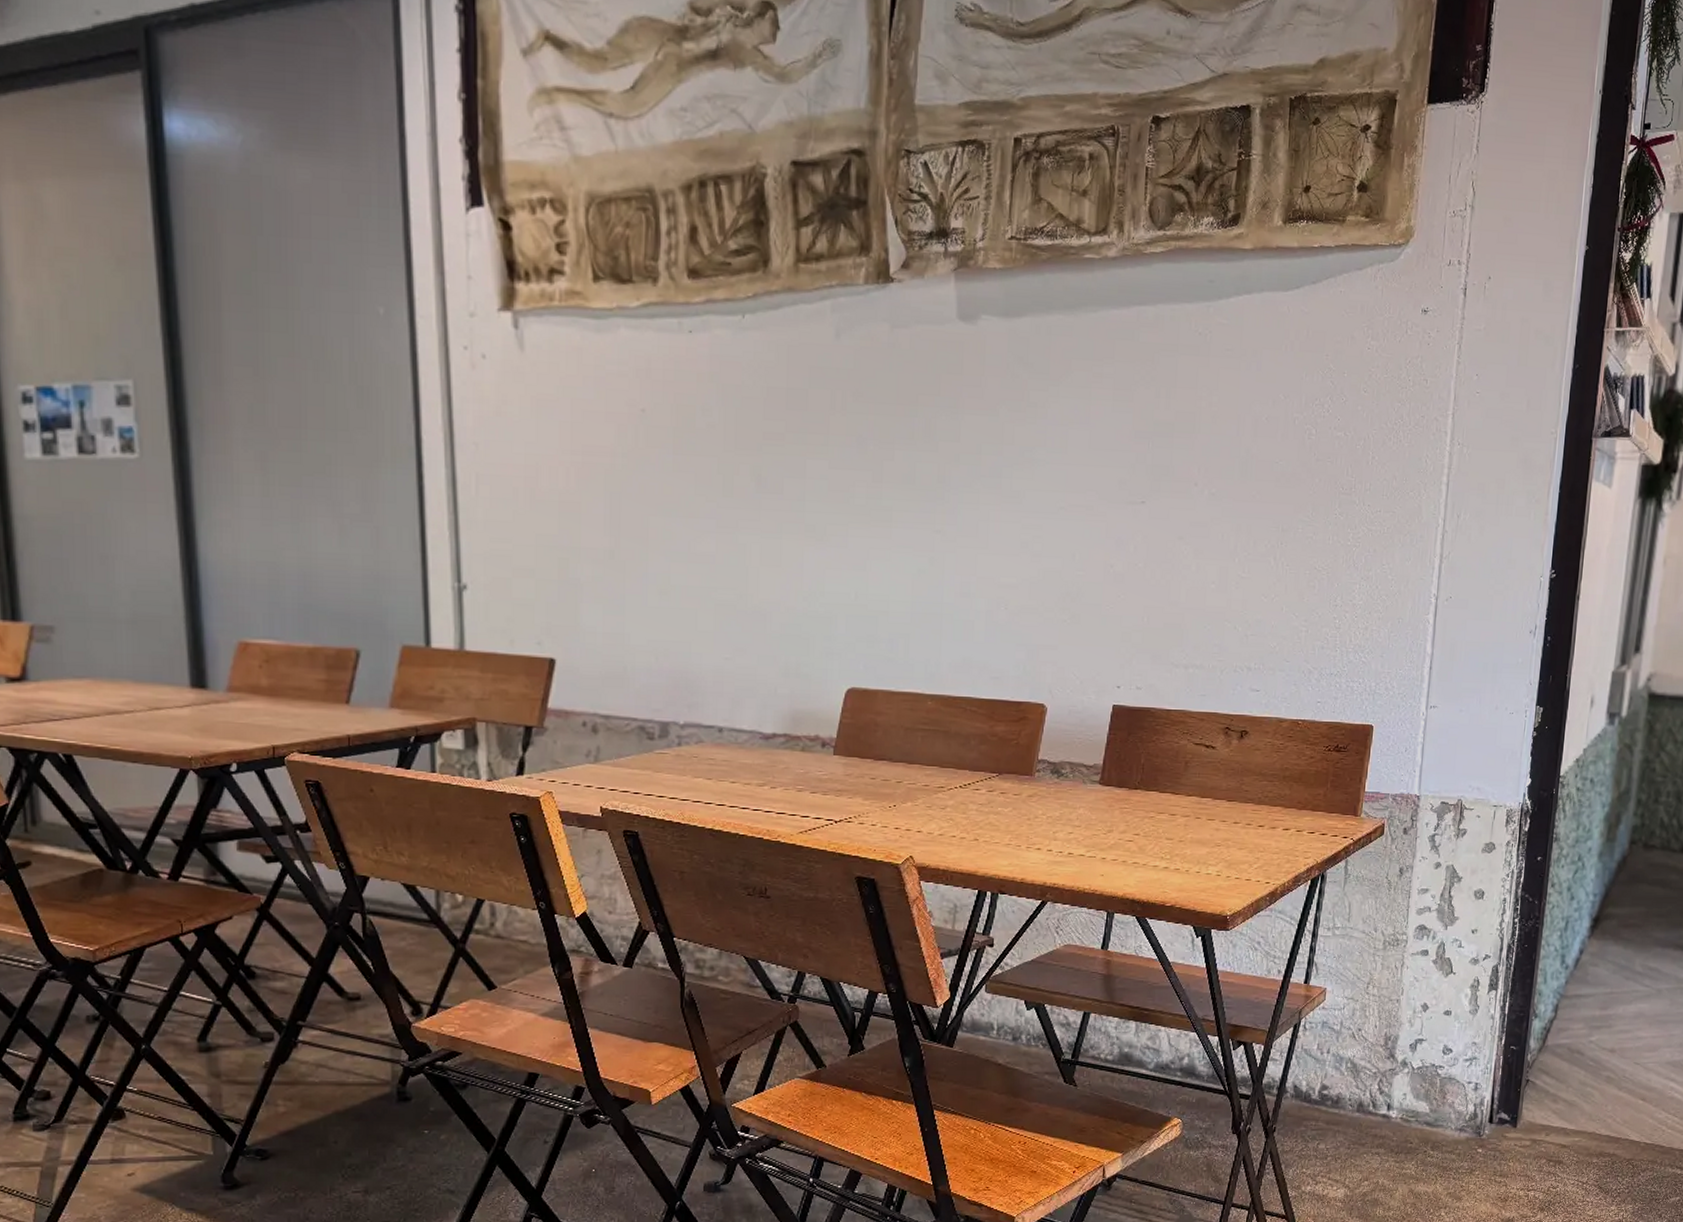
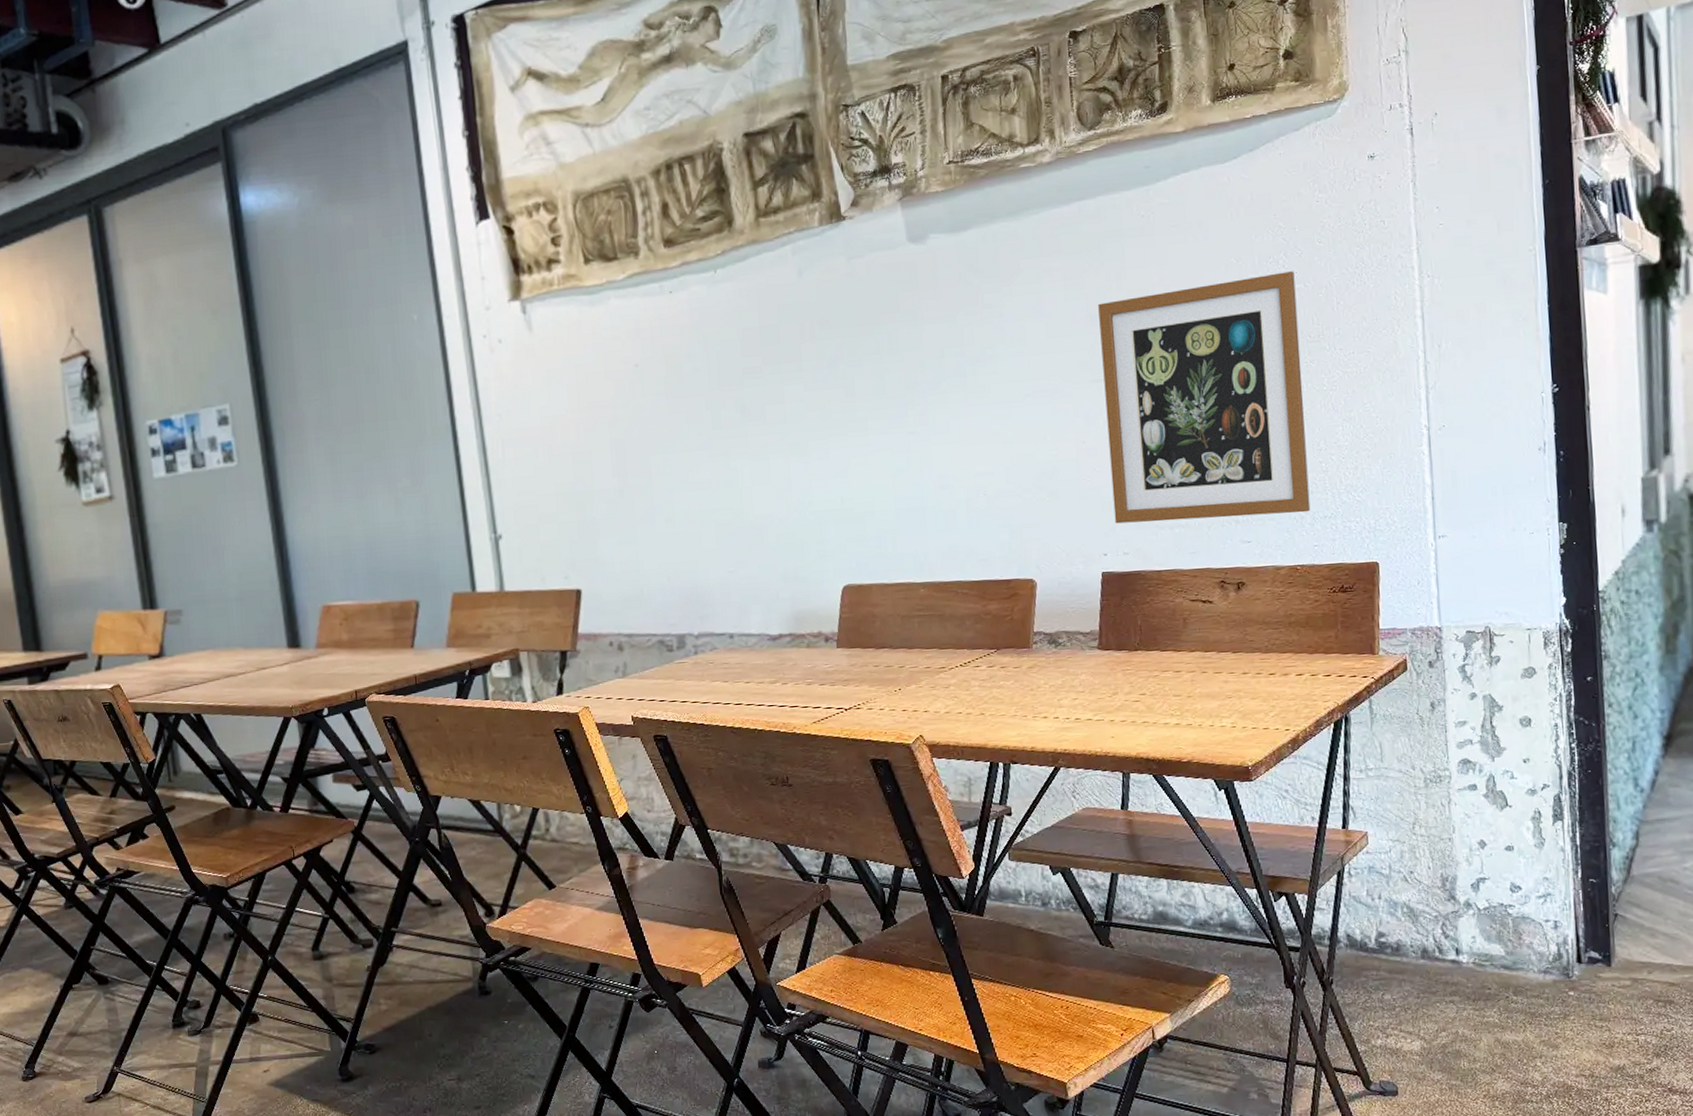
wall art: none [1132,416,1337,667] -> present [1098,271,1311,524]

